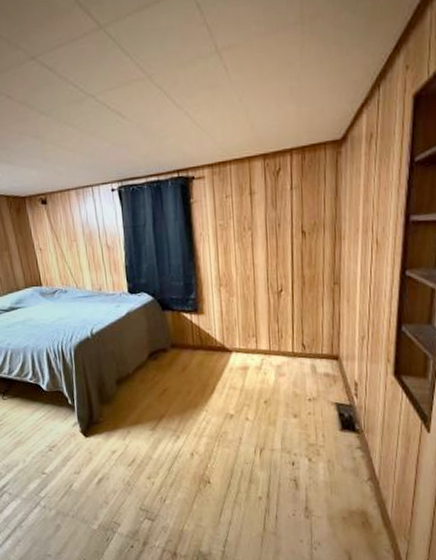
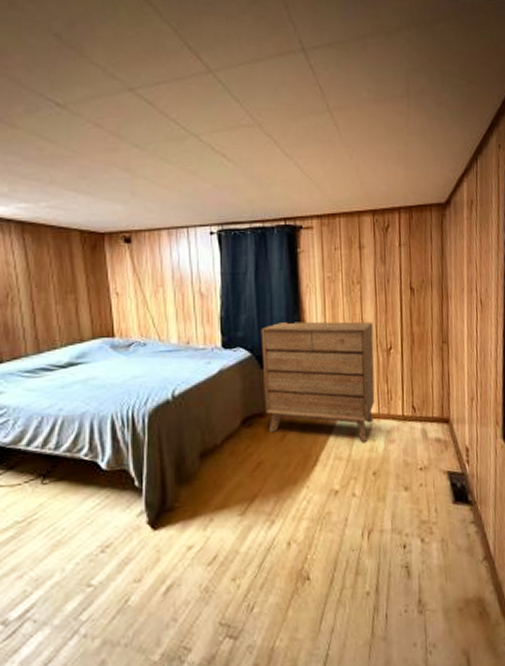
dresser: none [160,266,266,375] -> present [260,321,375,442]

